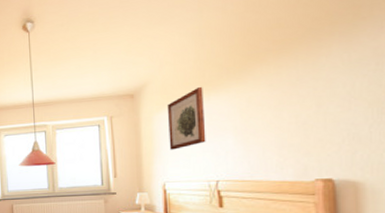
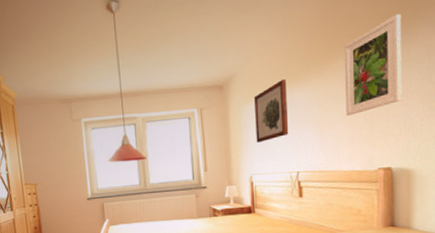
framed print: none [269,16,343,123] -> present [344,14,402,116]

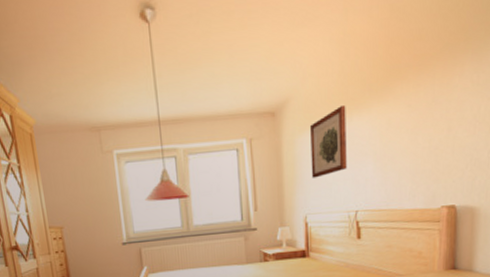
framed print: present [344,14,402,116] -> none [409,31,473,148]

